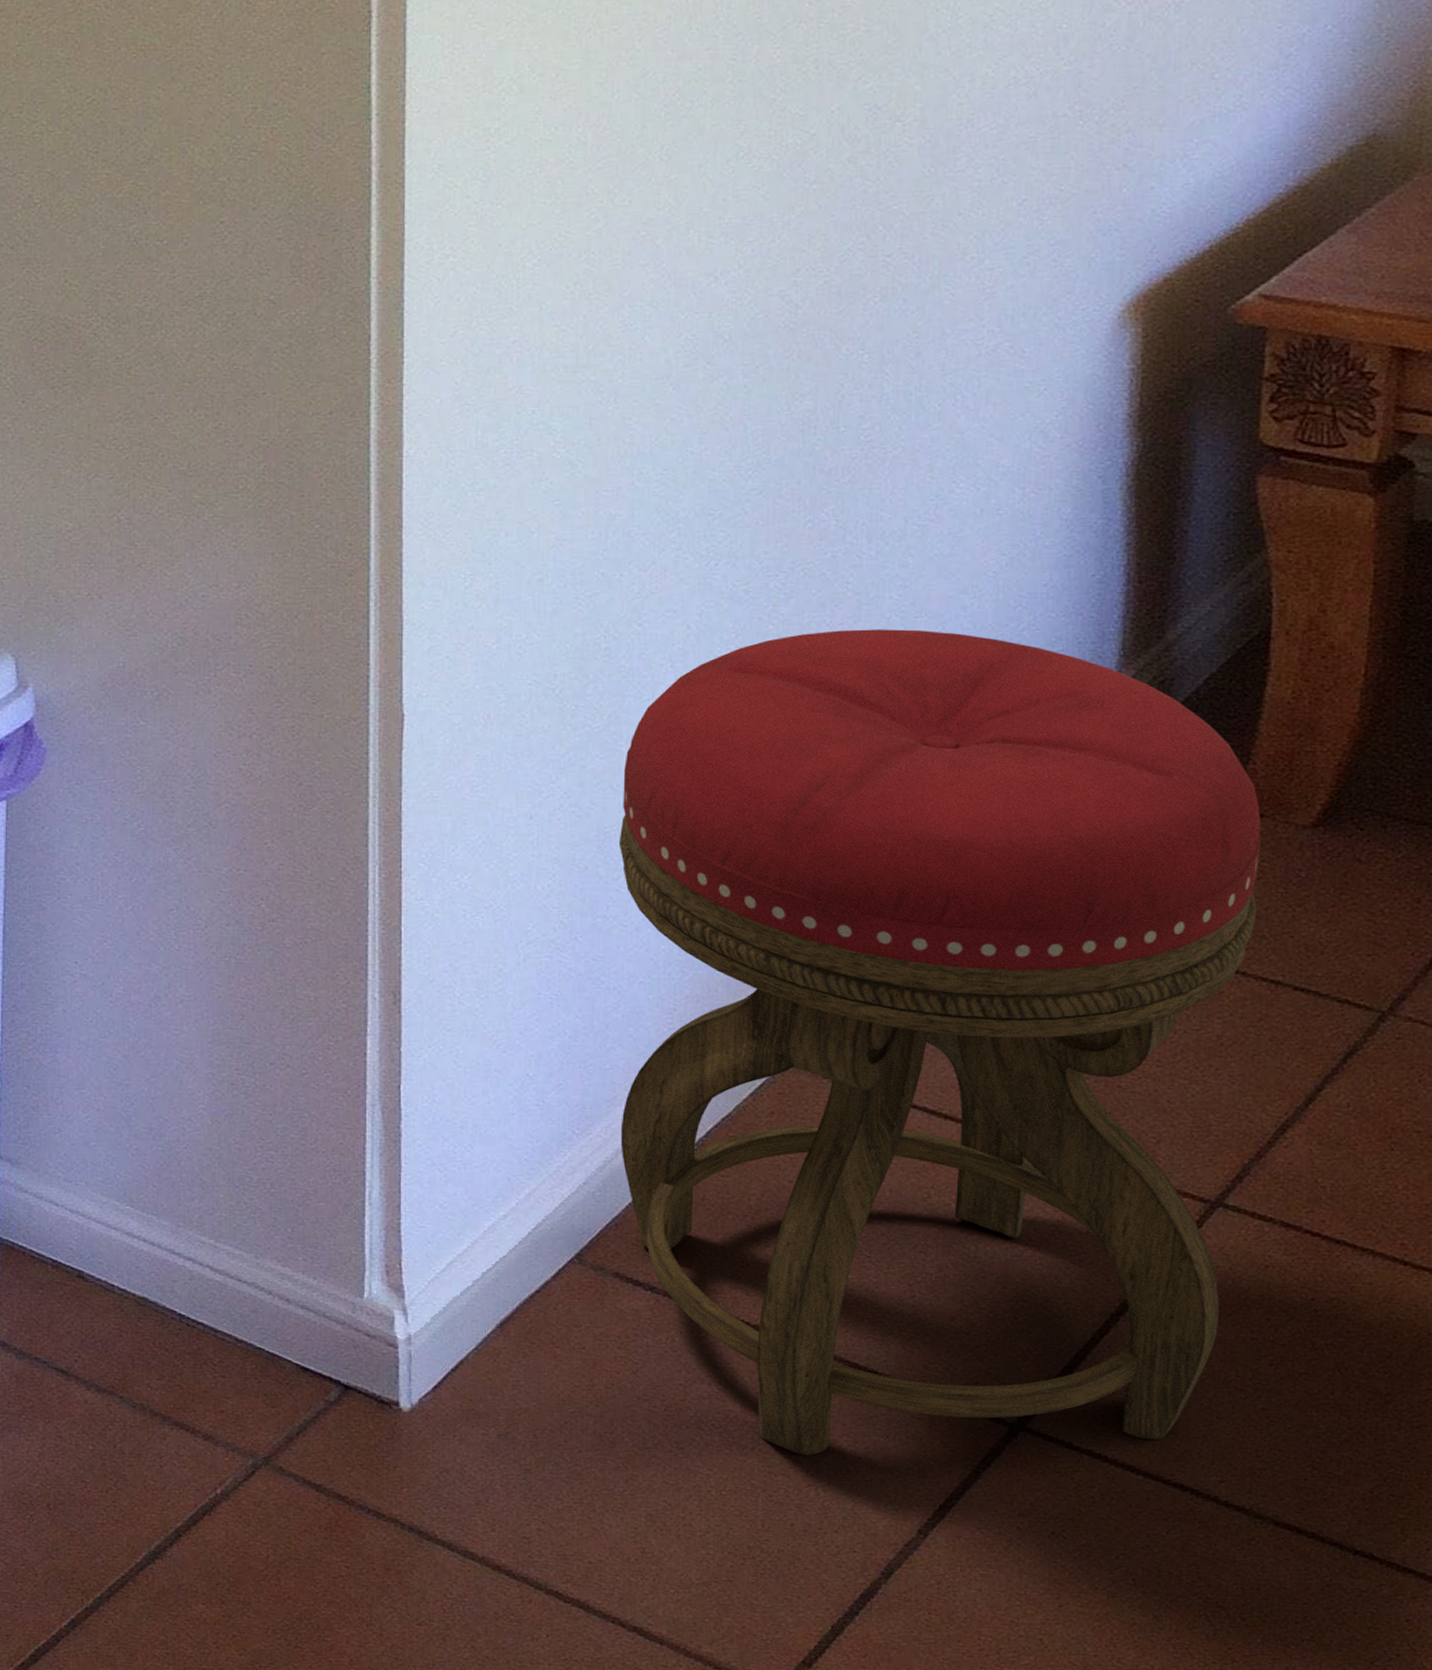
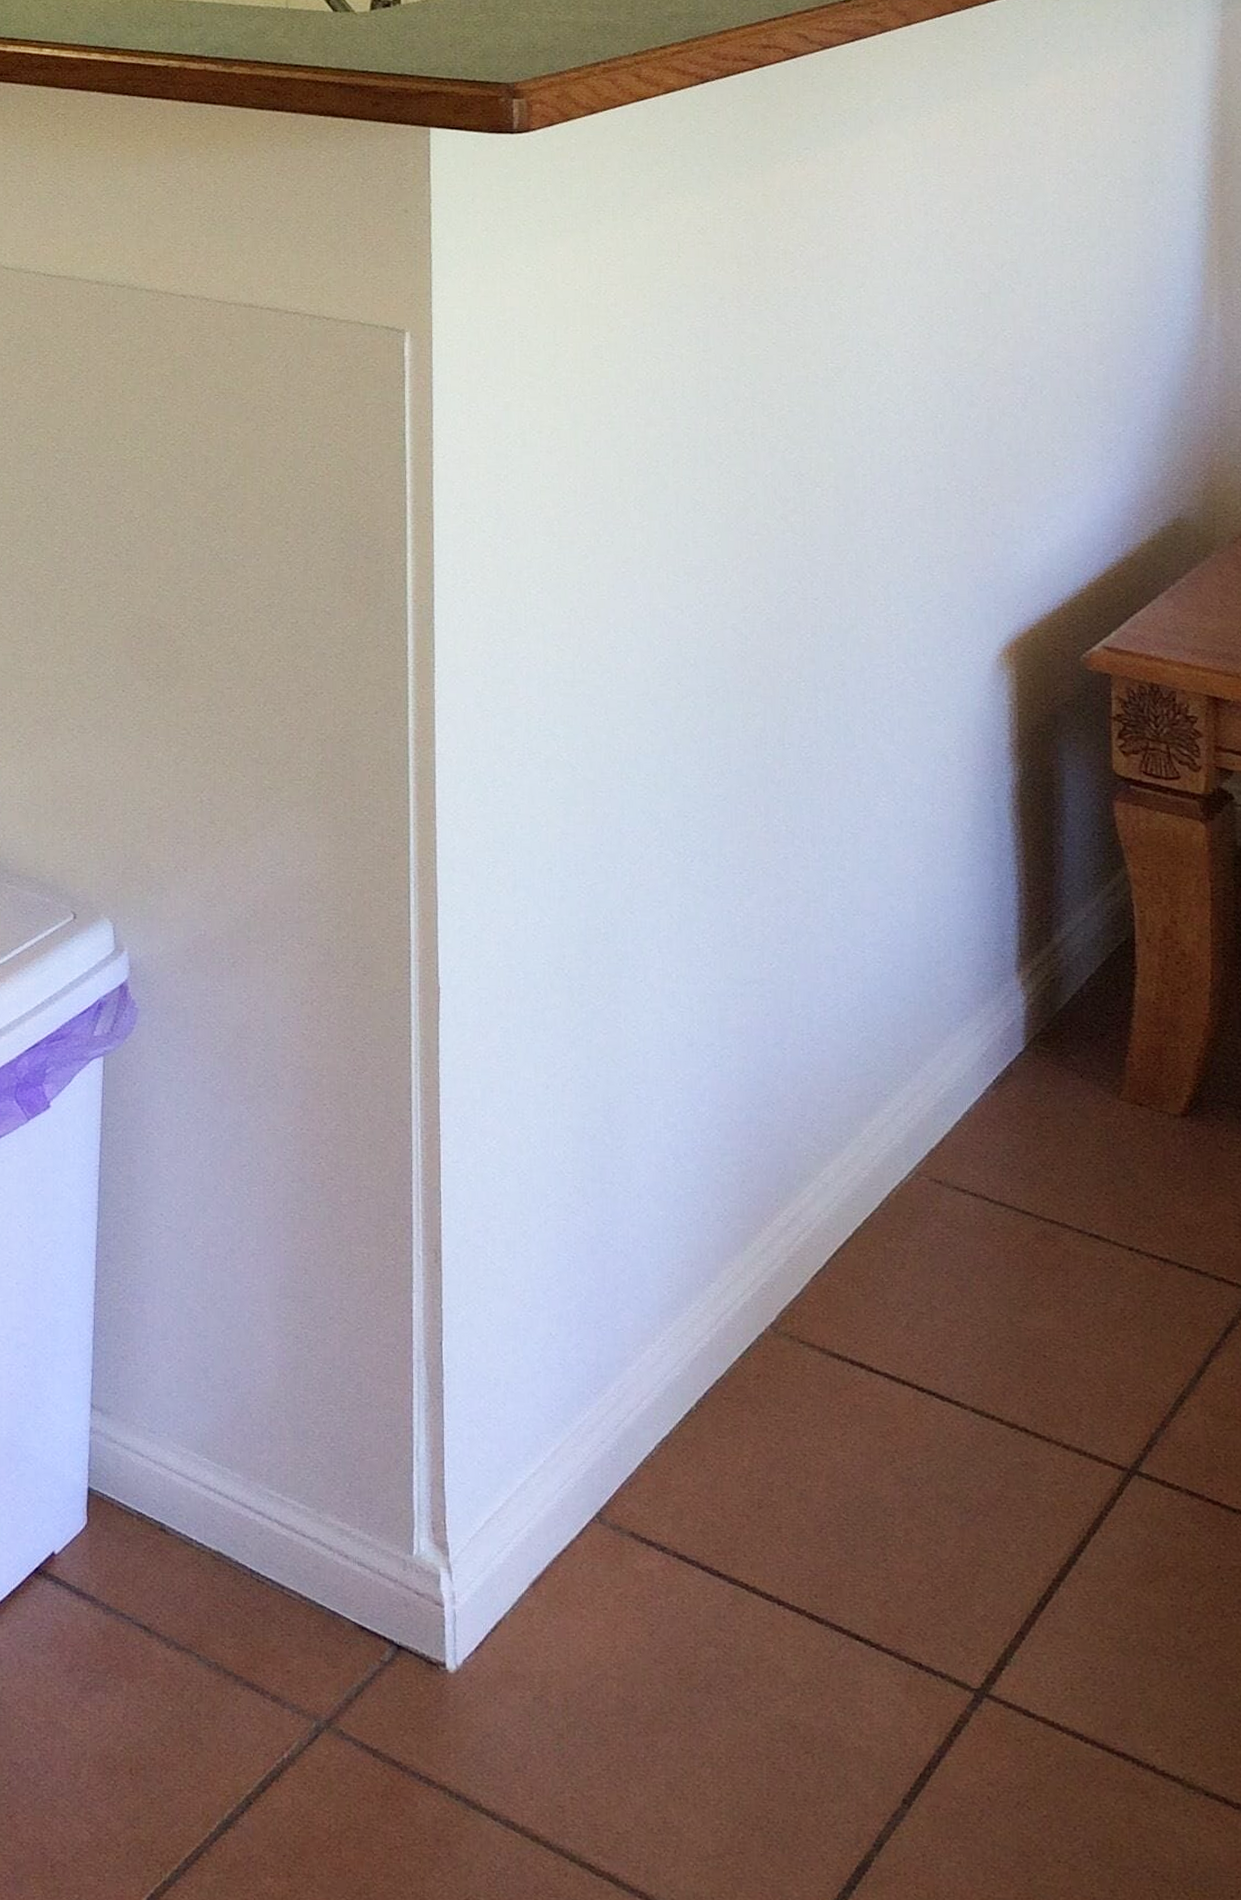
stool: present [618,629,1261,1457] -> none [621,924,1144,1722]

